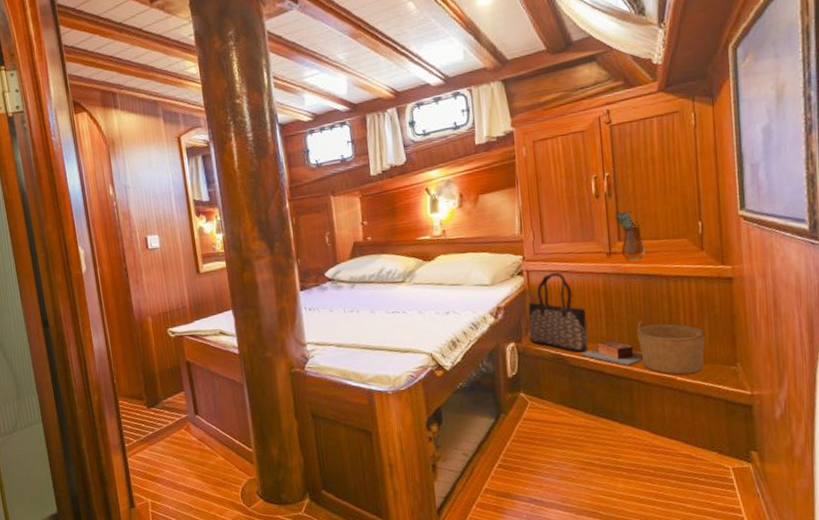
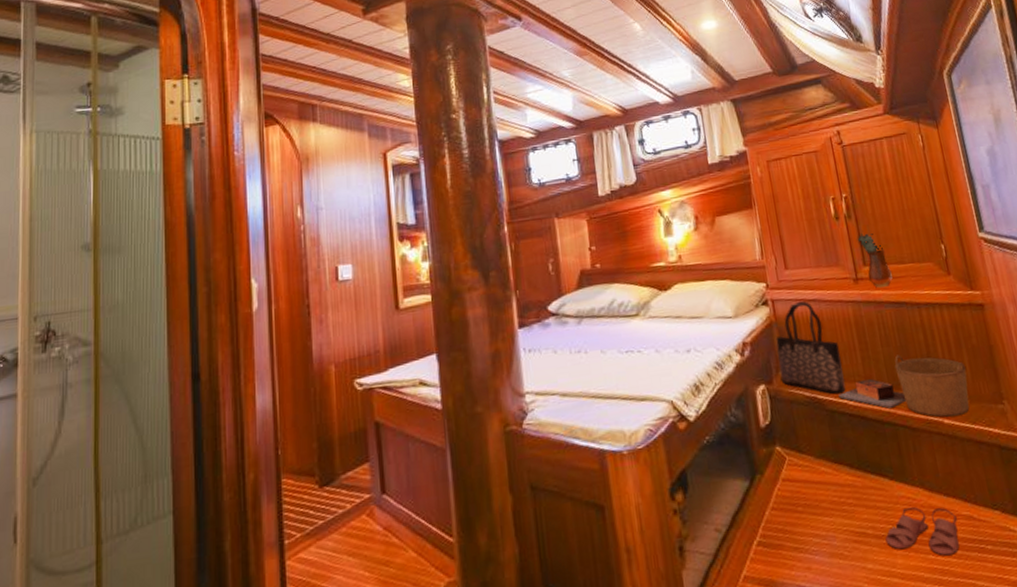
sandal: none [609,445,677,484] -> present [885,506,959,556]

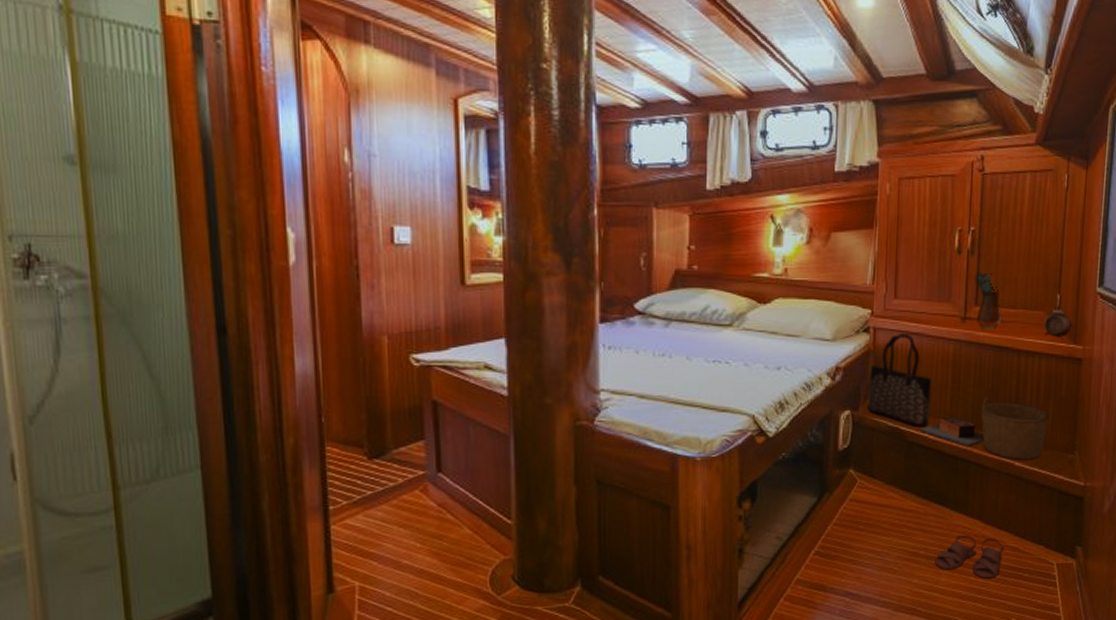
alarm clock: none [935,252,963,287] -> present [1043,303,1071,338]

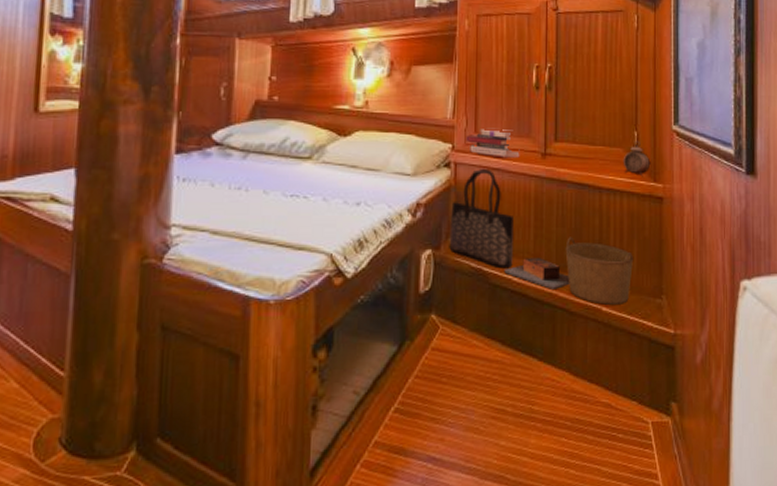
books: none [885,293,940,324] -> present [466,128,520,159]
sandal: present [935,534,1005,579] -> none [523,389,597,440]
vase: present [976,272,1001,331] -> none [554,108,581,168]

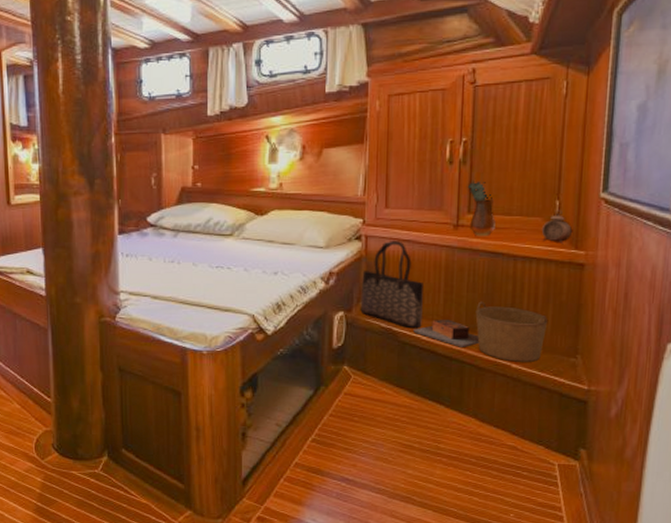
books: present [466,128,520,159] -> none [376,203,431,231]
vase: none [554,108,581,168] -> present [468,181,495,237]

